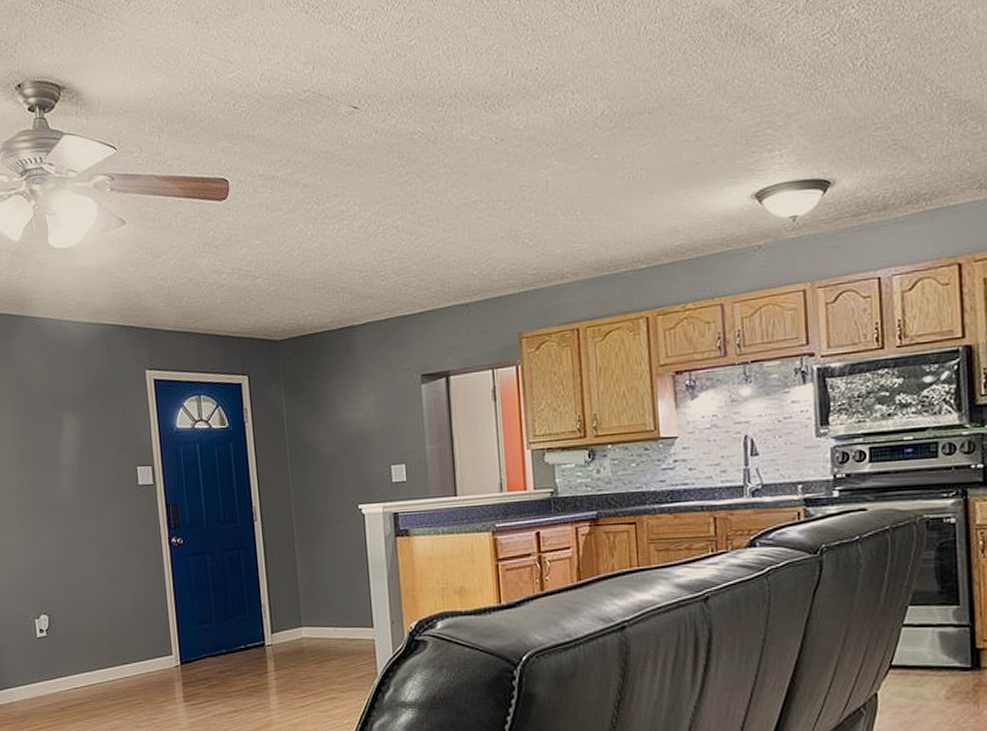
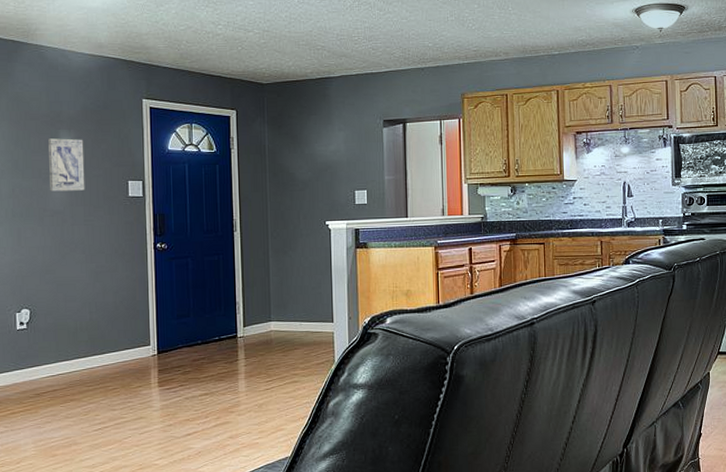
wall art: none [52,421,94,483] -> present [48,138,85,191]

